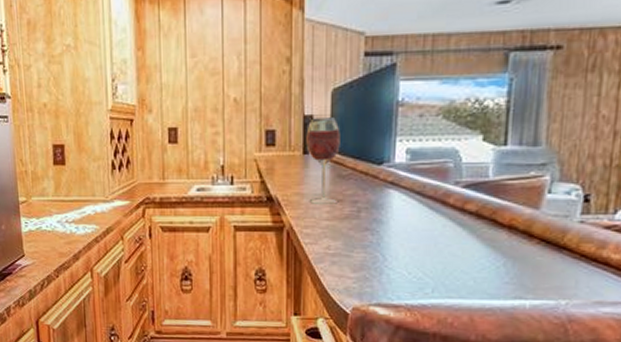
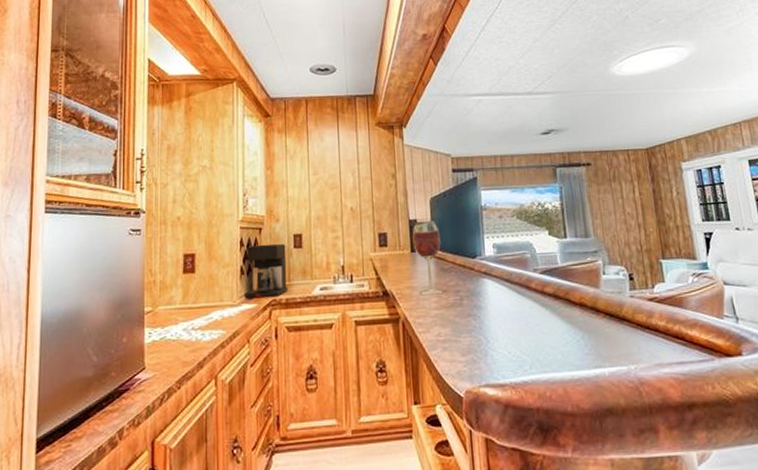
coffee maker: none [117,137,161,196] -> present [245,243,287,299]

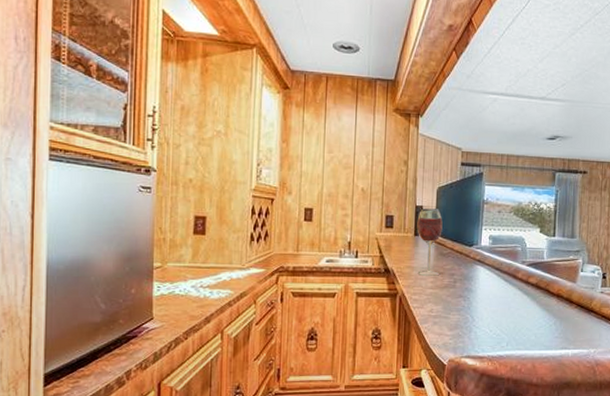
coffee maker: present [245,243,287,299] -> none [253,214,297,265]

